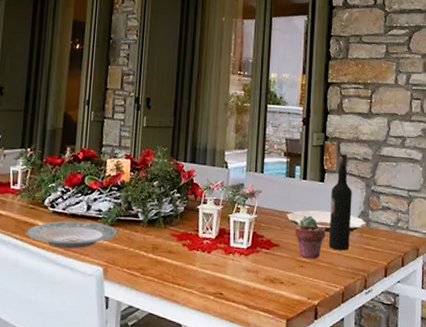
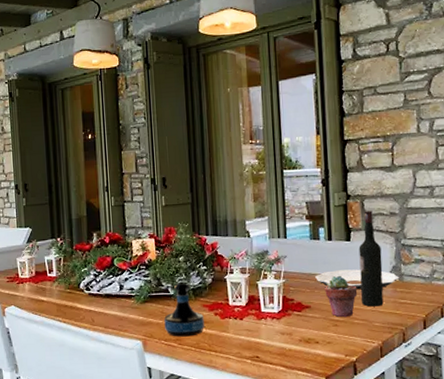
plate: present [26,221,118,248] -> none [67,300,152,326]
tequila bottle: none [129,207,171,267] -> present [164,282,205,337]

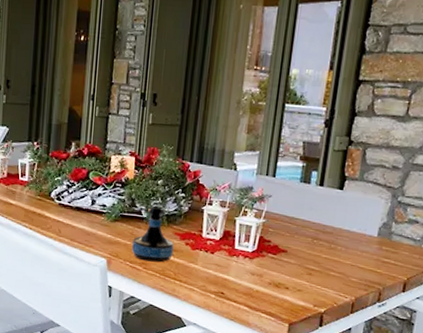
plate: present [315,269,400,290] -> none [298,218,388,244]
potted succulent: present [325,275,358,318] -> none [305,223,341,268]
wine bottle: present [358,211,384,307] -> none [341,160,375,262]

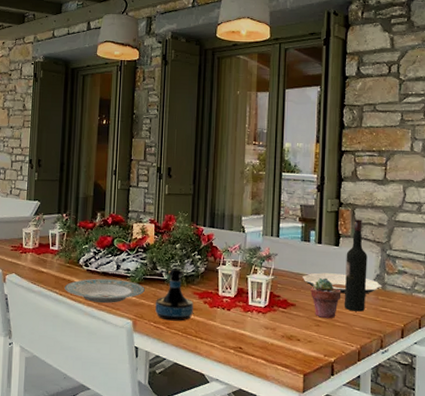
plate: none [34,213,122,240] -> present [64,278,145,303]
plate: none [298,218,388,244] -> present [303,273,383,294]
potted succulent: none [305,223,341,268] -> present [310,277,342,319]
wine bottle: none [341,160,375,262] -> present [344,219,368,312]

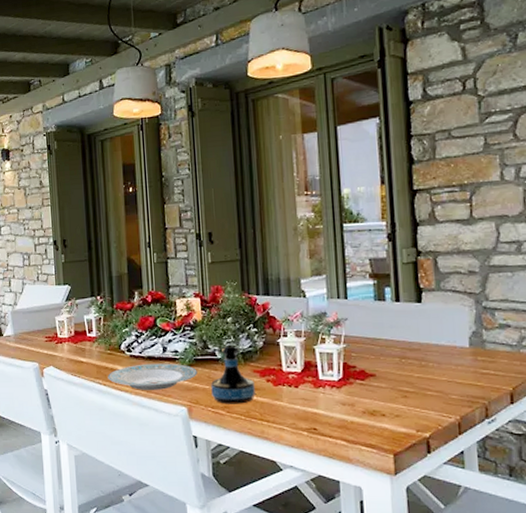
plate: present [303,273,383,294] -> none [381,334,481,358]
potted succulent: present [310,277,342,319] -> none [392,340,431,388]
wine bottle: present [344,219,368,312] -> none [431,269,462,377]

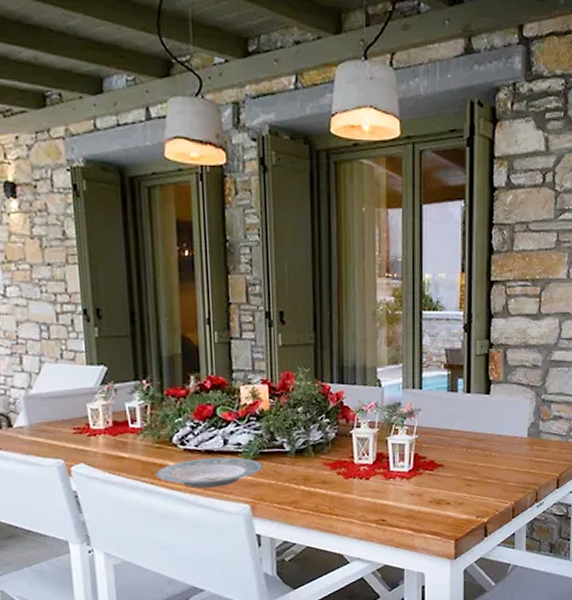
tequila bottle: present [211,344,255,404] -> none [278,436,325,500]

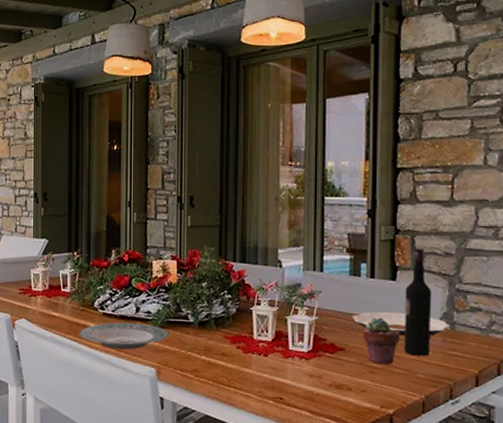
plate: none [451,425,537,448] -> present [353,312,451,336]
potted succulent: none [460,431,494,477] -> present [363,317,400,365]
wine bottle: none [496,362,521,465] -> present [403,249,432,356]

